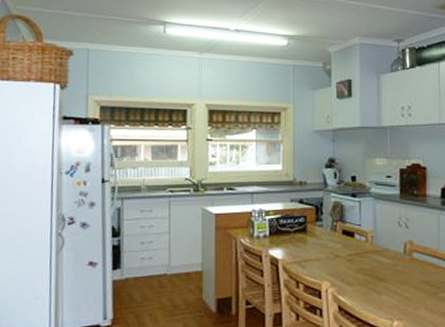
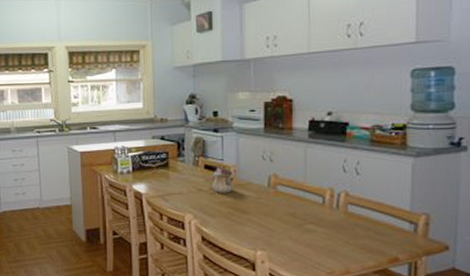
teapot: none [349,231,372,260] -> present [212,166,235,193]

